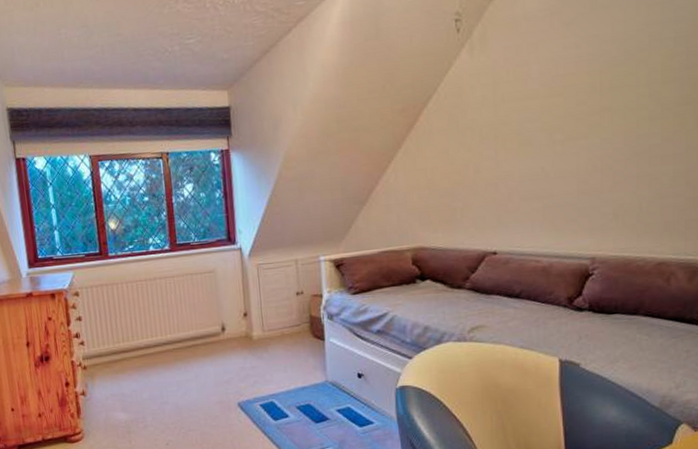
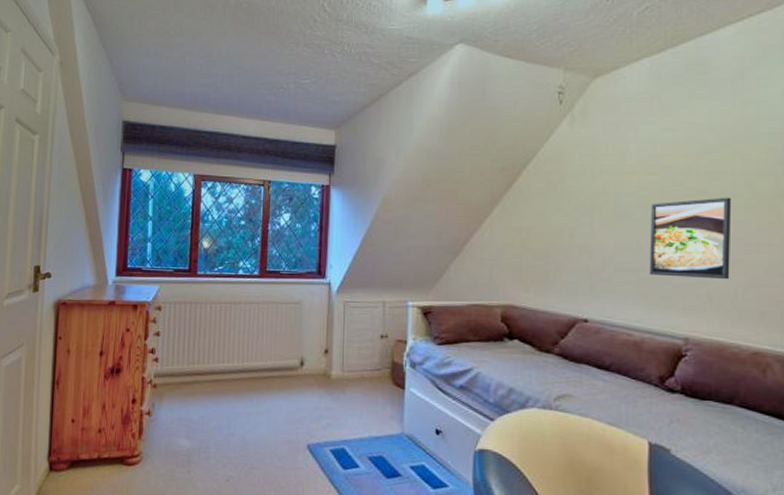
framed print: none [554,110,636,200] -> present [649,197,732,280]

